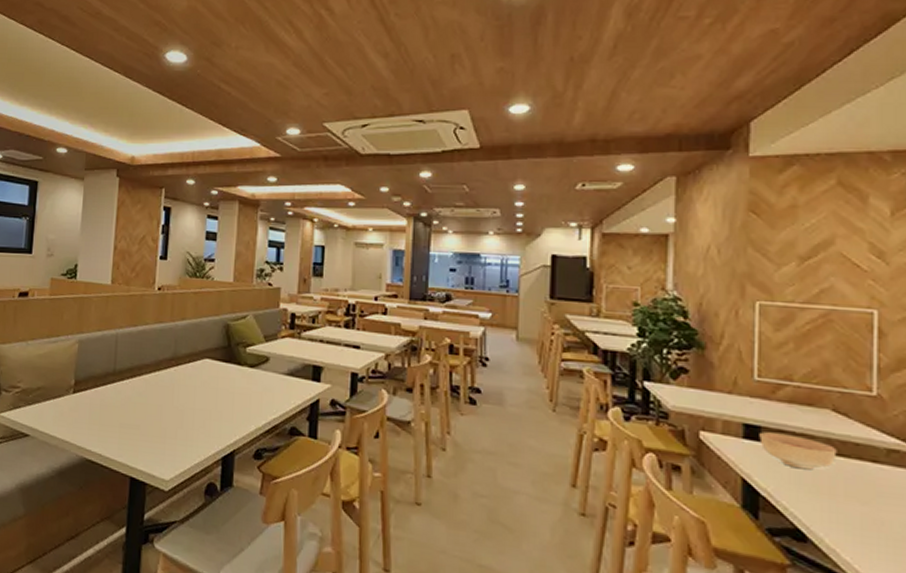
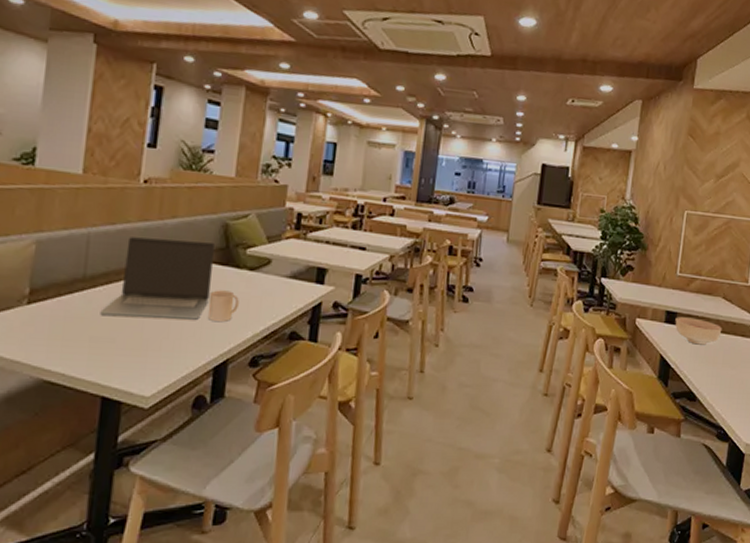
laptop: none [127,337,219,412] -> present [100,237,216,320]
mug: none [214,385,242,416] -> present [207,290,239,323]

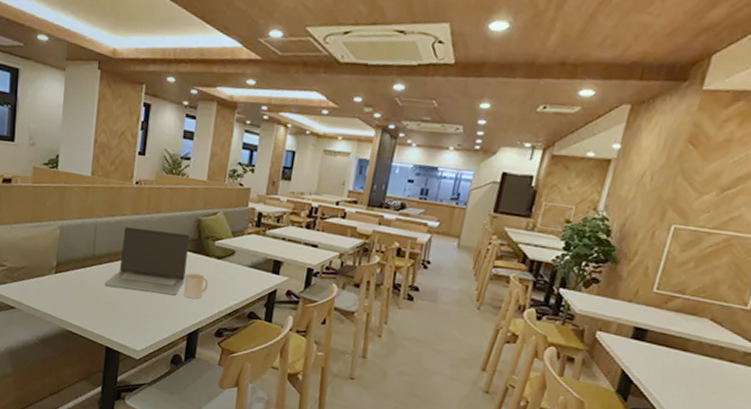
bowl: present [675,317,722,345] -> none [644,334,705,366]

